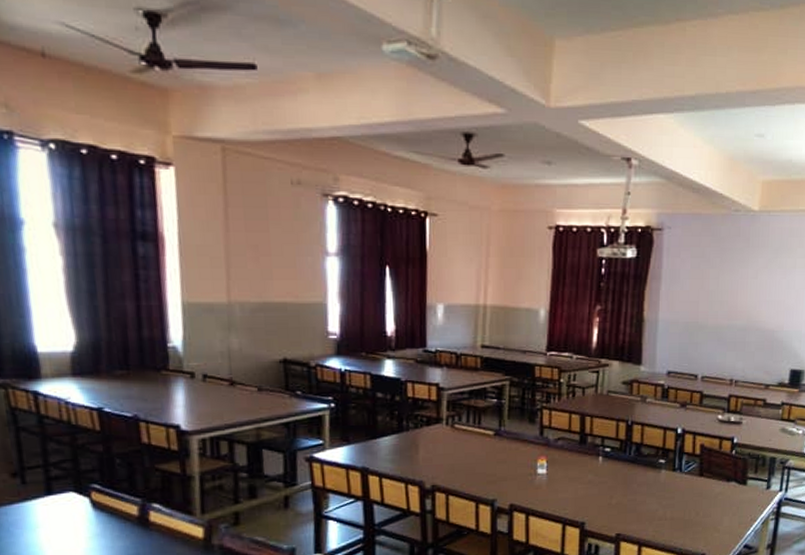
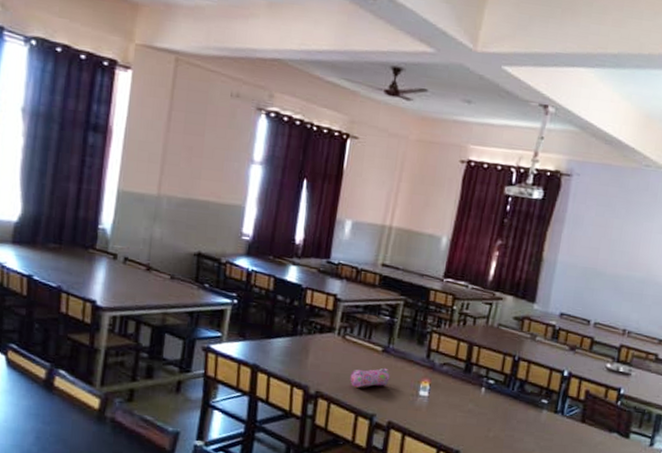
pencil case: none [465,451,506,475] -> present [350,367,390,388]

